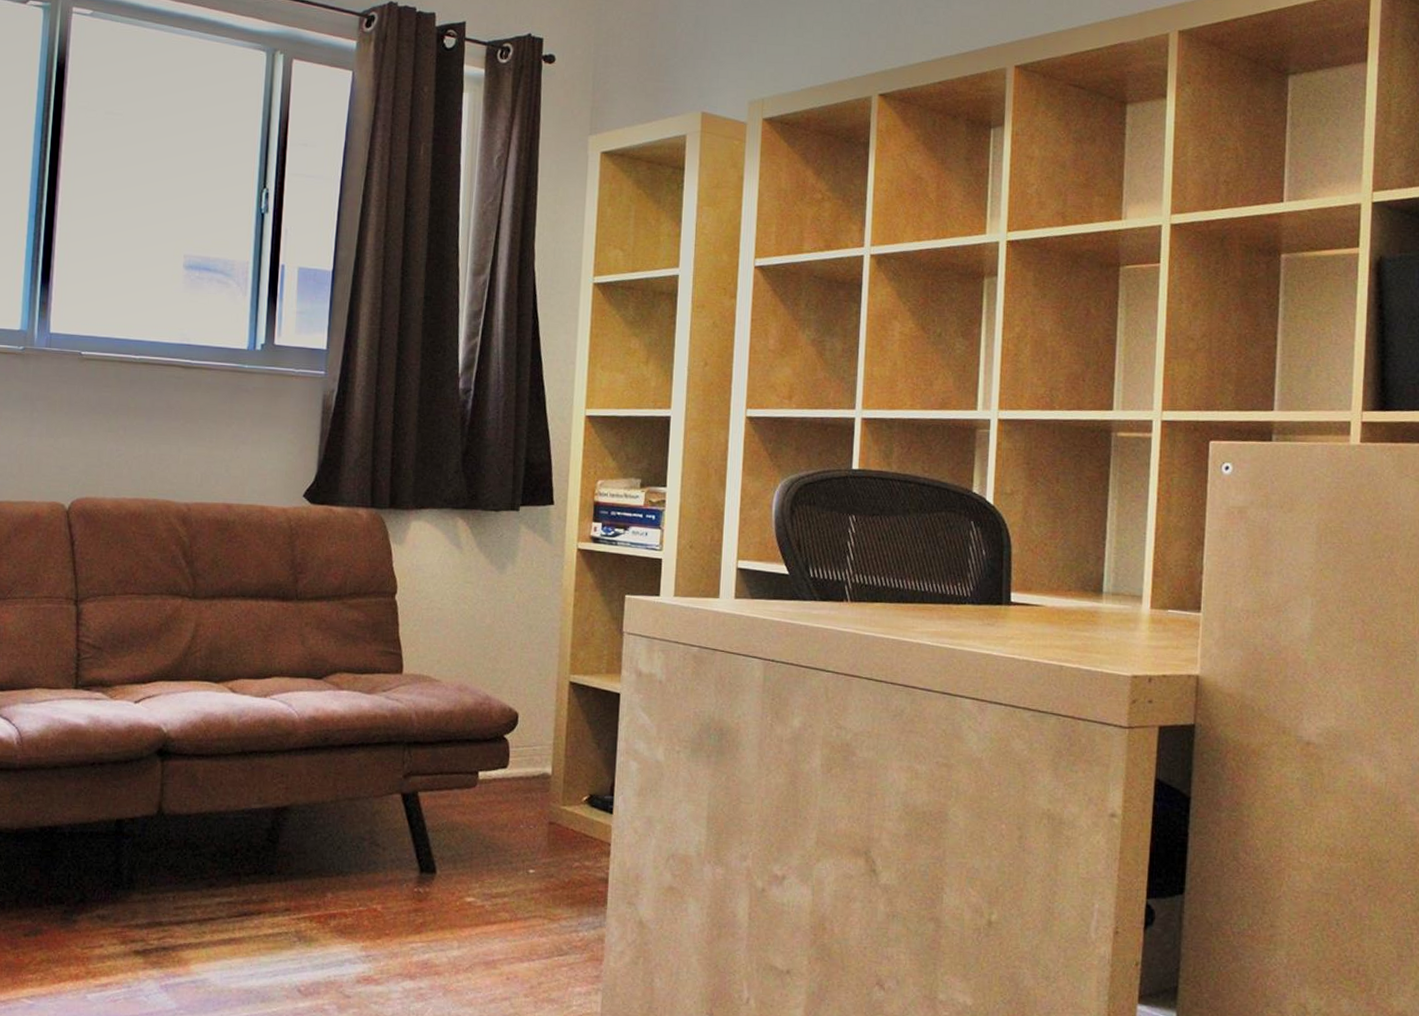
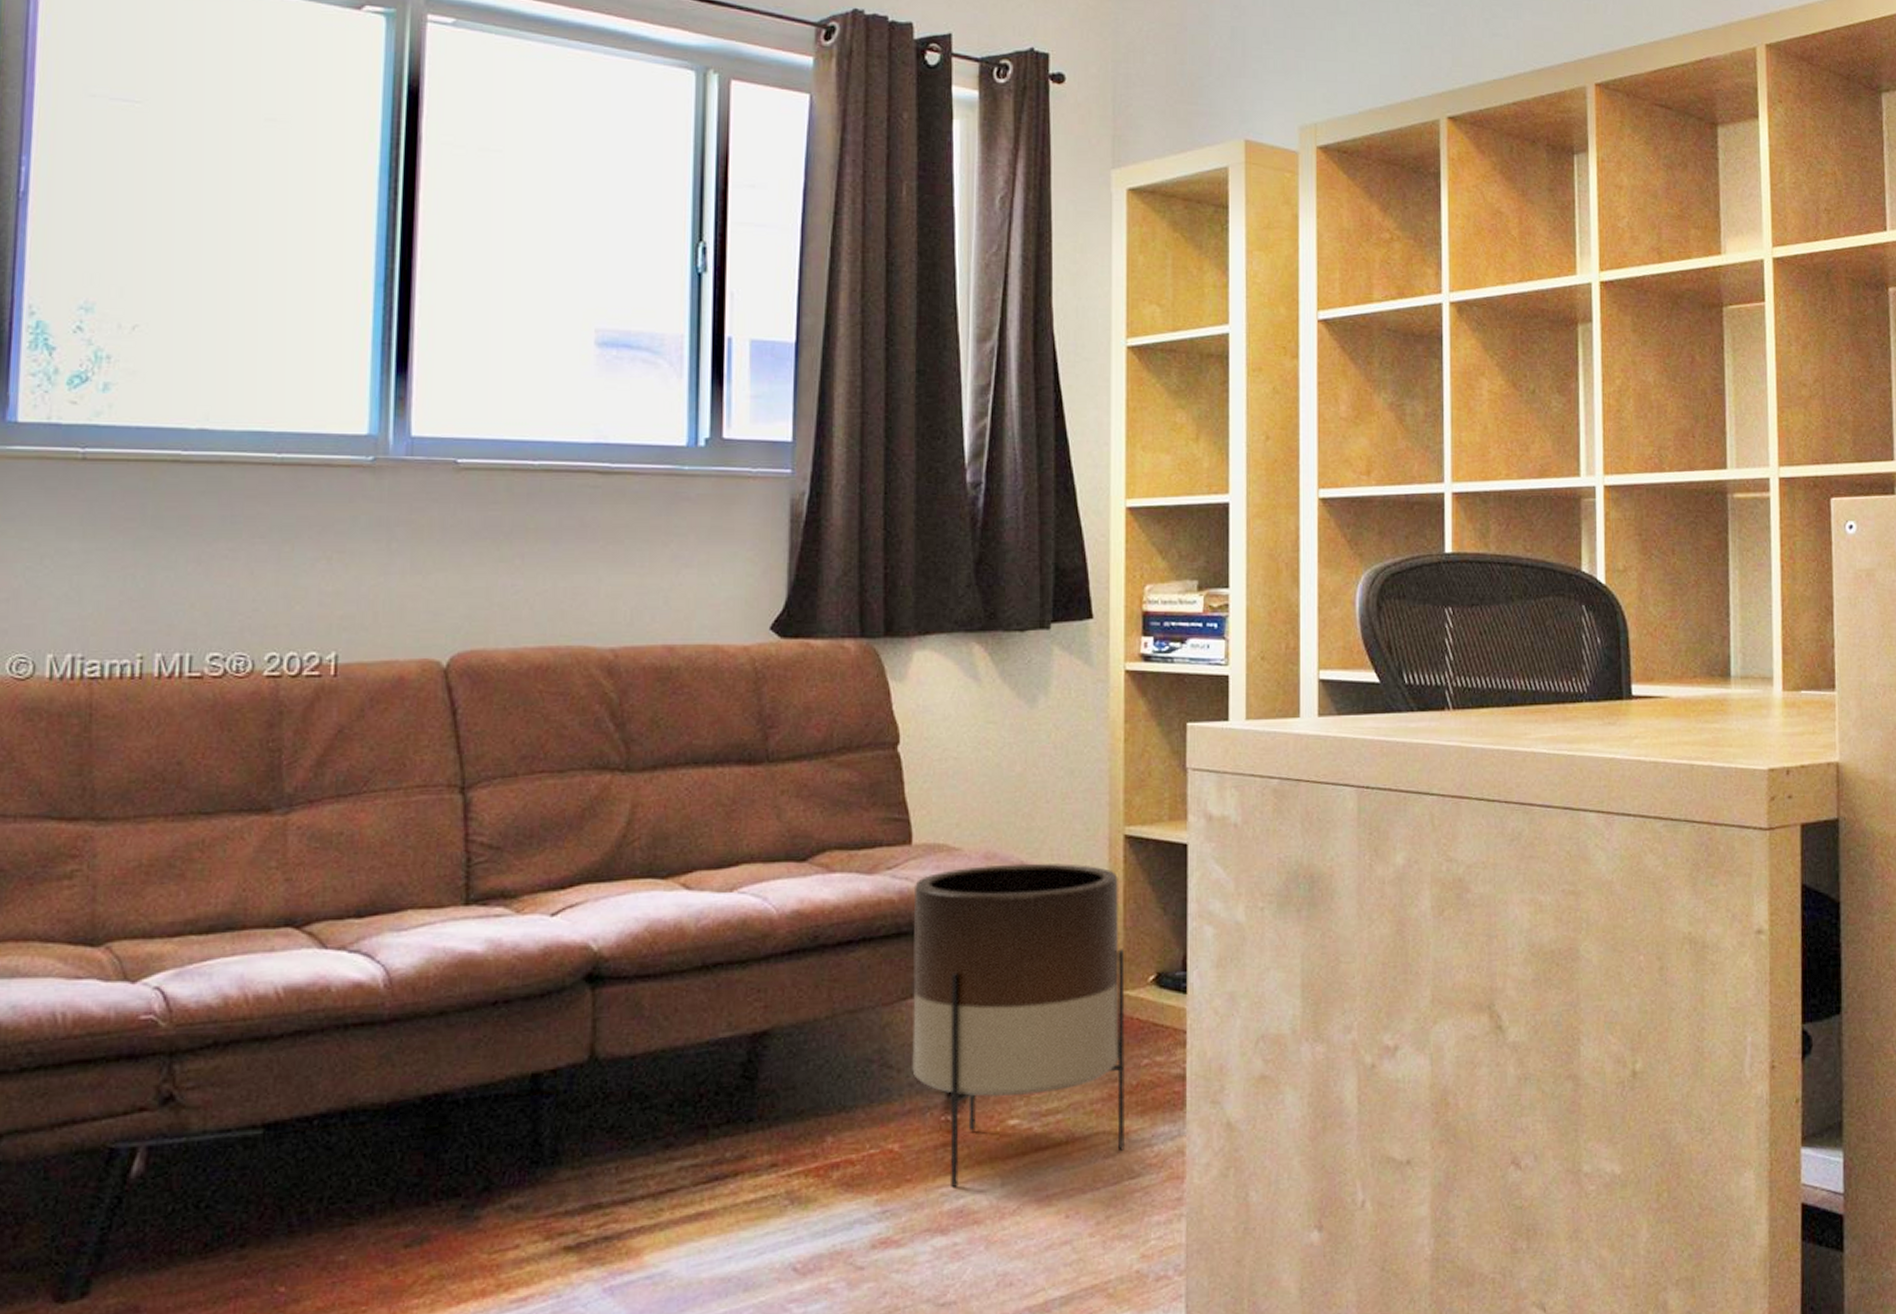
planter: none [394,695,565,945] -> present [912,863,1126,1188]

